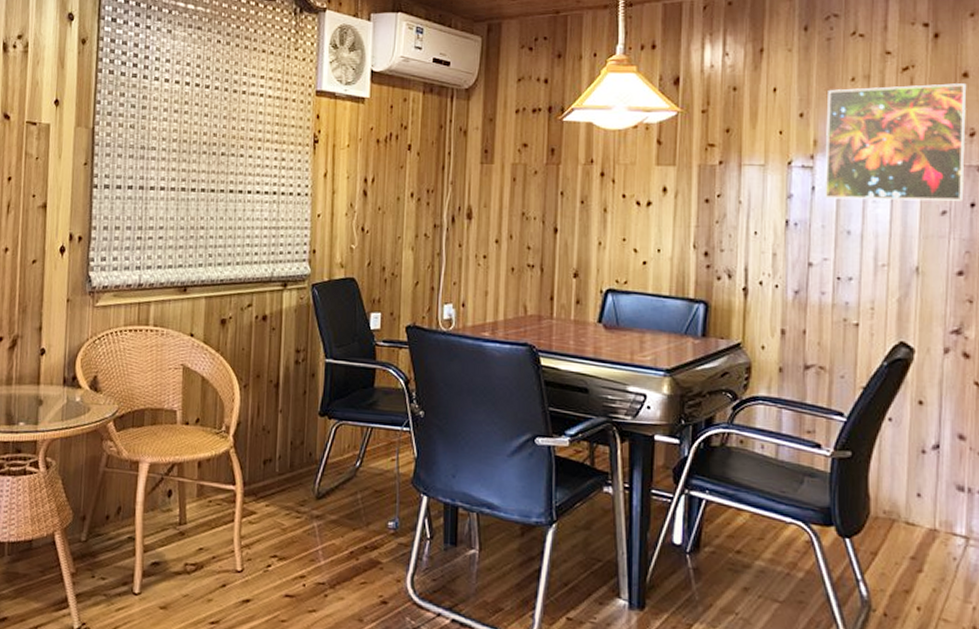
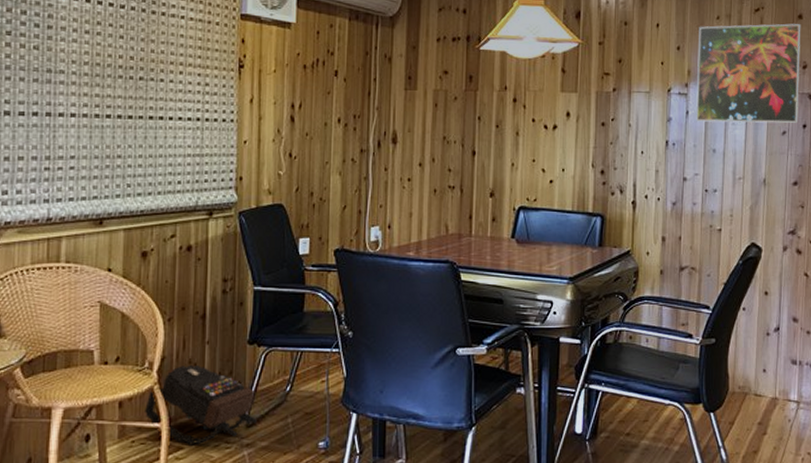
backpack: none [221,431,327,512] -> present [145,364,257,445]

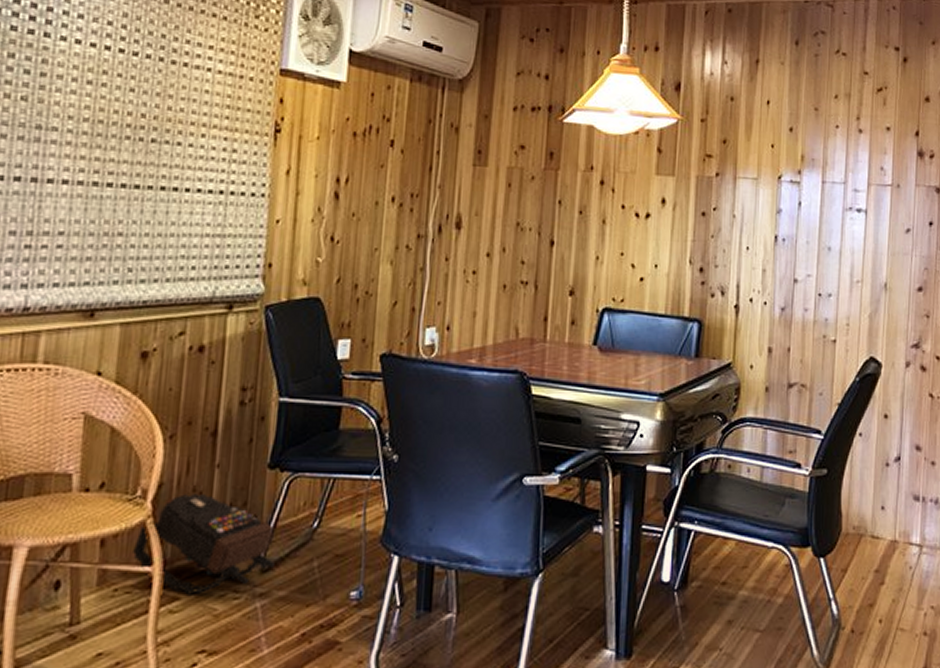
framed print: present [696,23,801,124] -> none [810,105,928,220]

